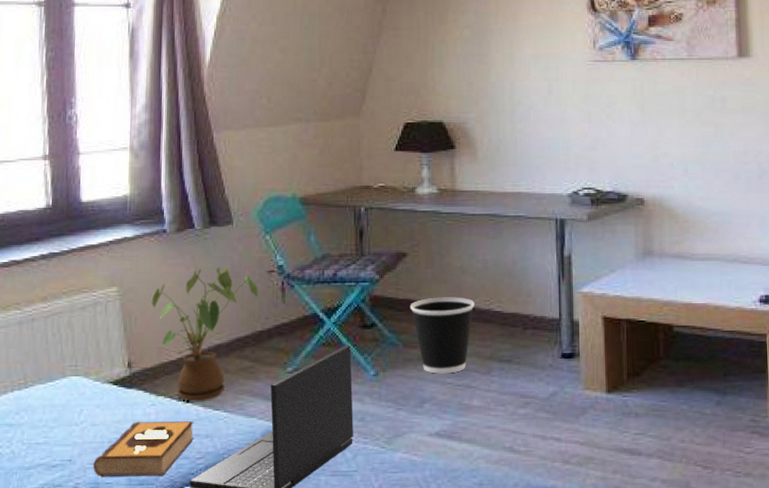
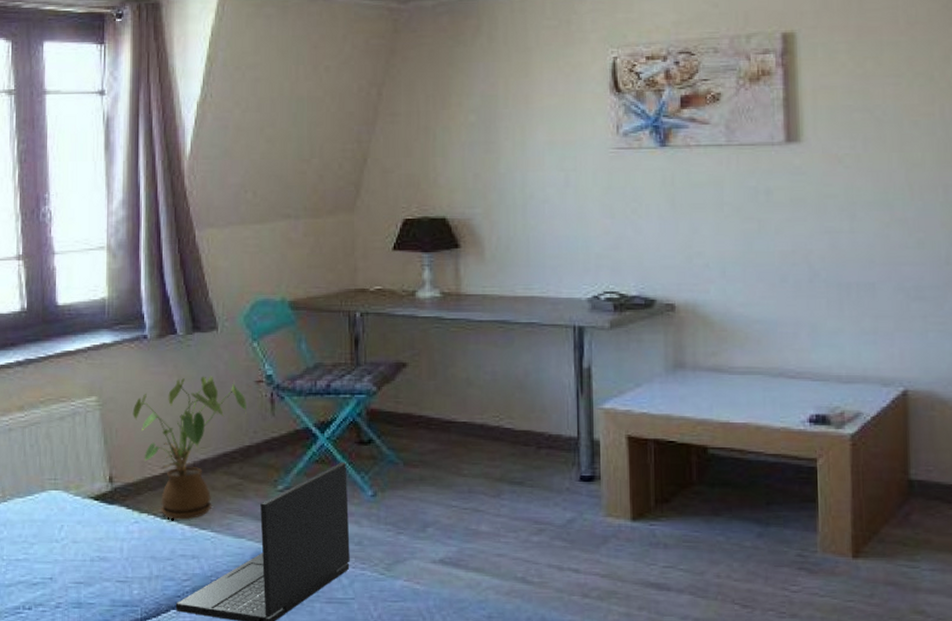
hardback book: present [93,421,195,478] -> none [75,539,181,598]
wastebasket: present [410,297,475,374] -> none [410,412,482,496]

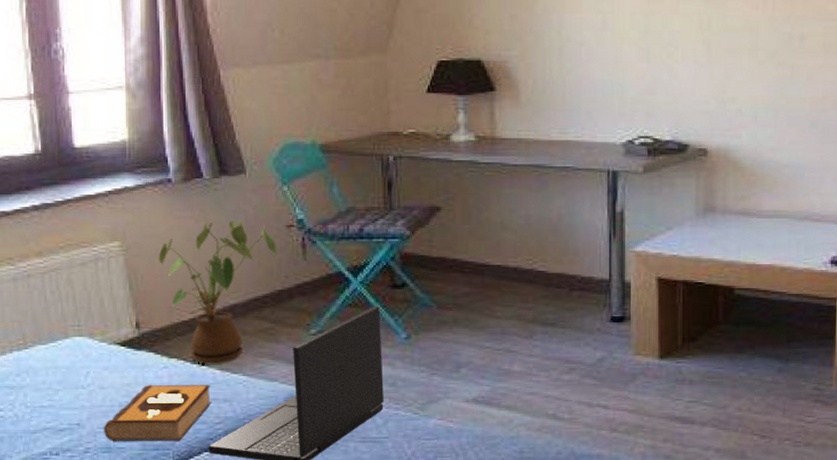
hardback book: none [75,539,181,598] -> present [104,384,212,442]

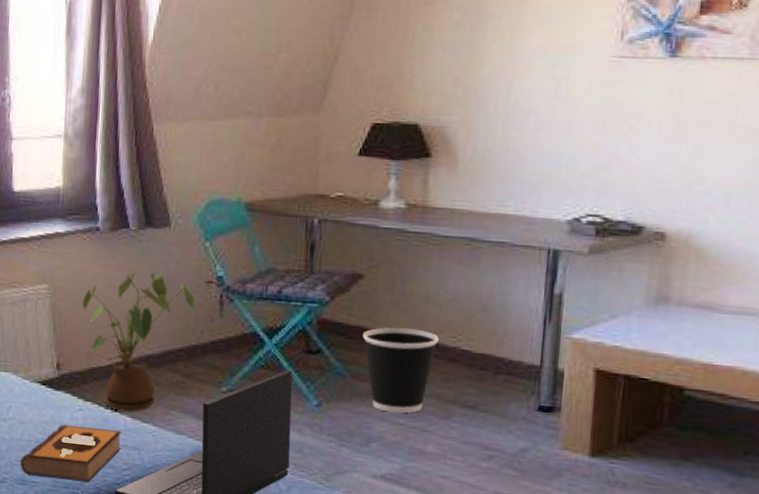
wastebasket: none [444,255,516,337] -> present [362,327,439,414]

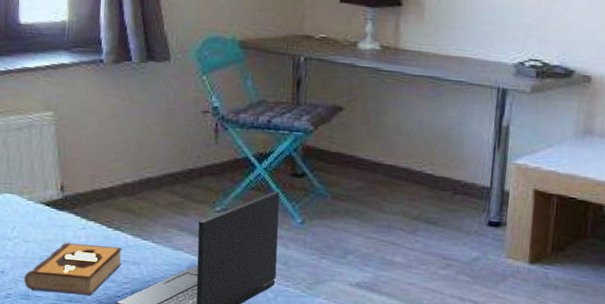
house plant: present [82,272,195,412] -> none [85,102,193,230]
wastebasket: present [362,327,439,414] -> none [341,153,407,229]

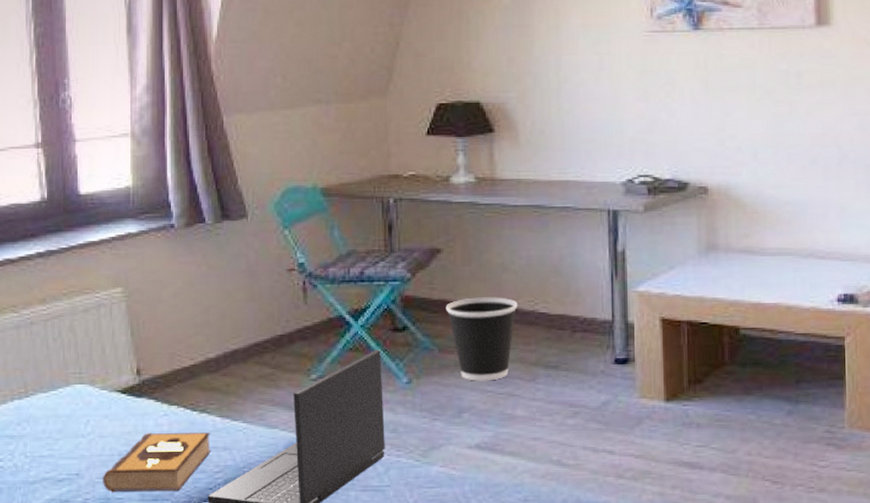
wastebasket: none [341,153,407,229] -> present [445,297,518,381]

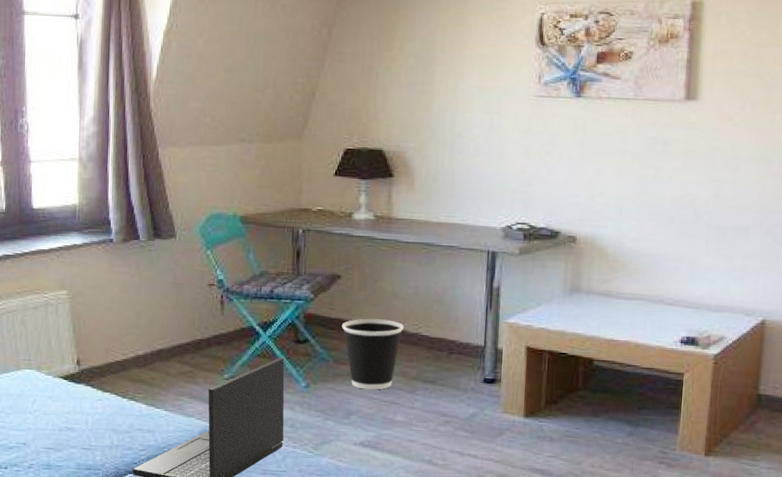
hardback book: present [103,432,212,493] -> none [46,413,138,463]

